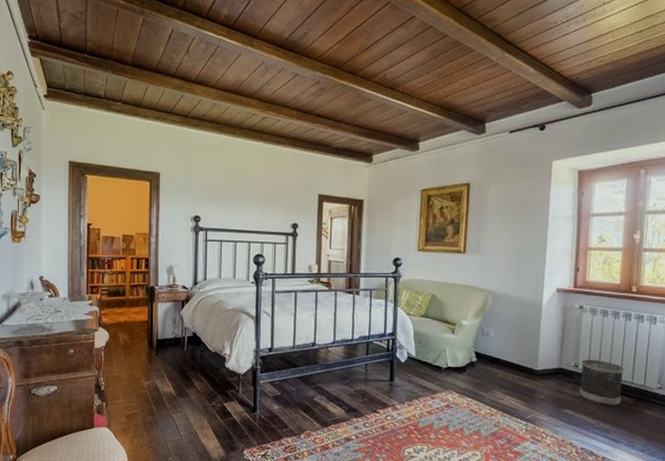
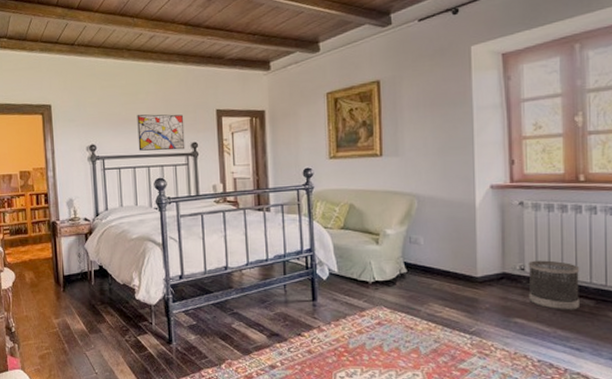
wall art: none [241,190,287,229] -> present [137,114,185,151]

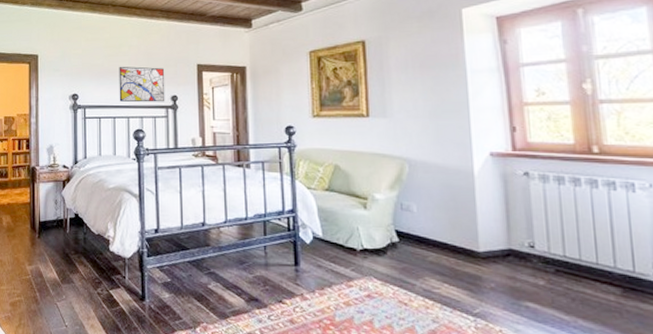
wastebasket: present [528,260,580,310] -> none [538,237,603,298]

